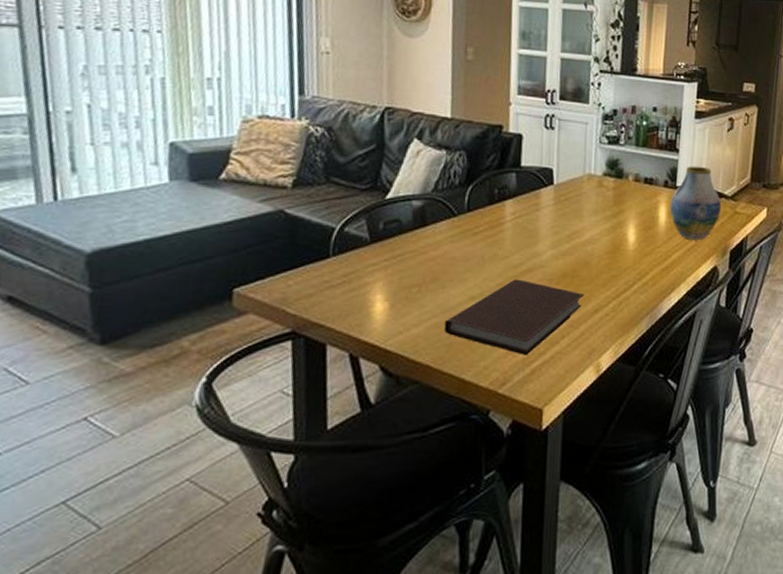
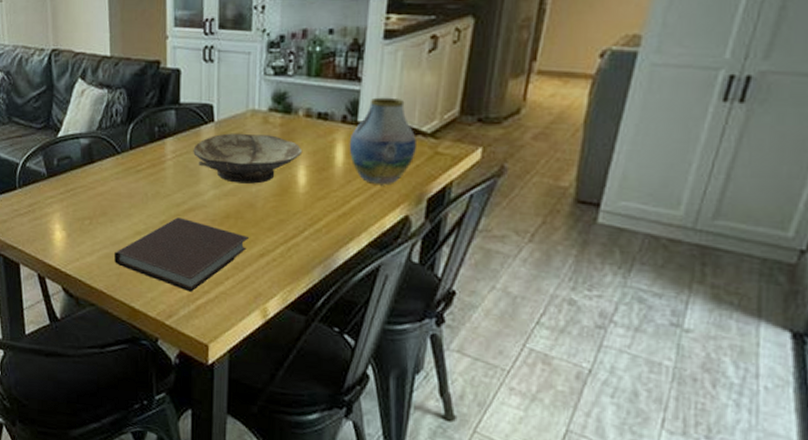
bowl: none [532,195,632,243] -> present [193,133,303,184]

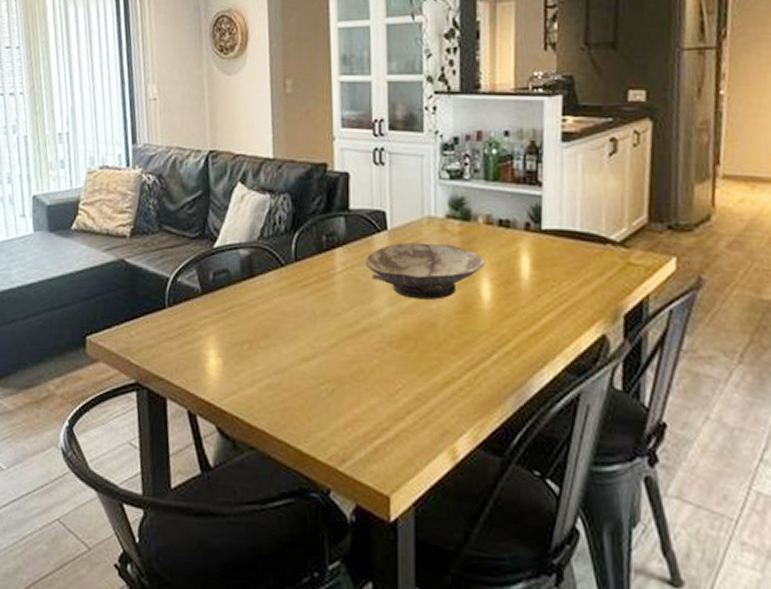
notebook: present [114,217,250,292] -> none [278,340,432,430]
vase: present [349,97,416,184] -> none [534,203,607,299]

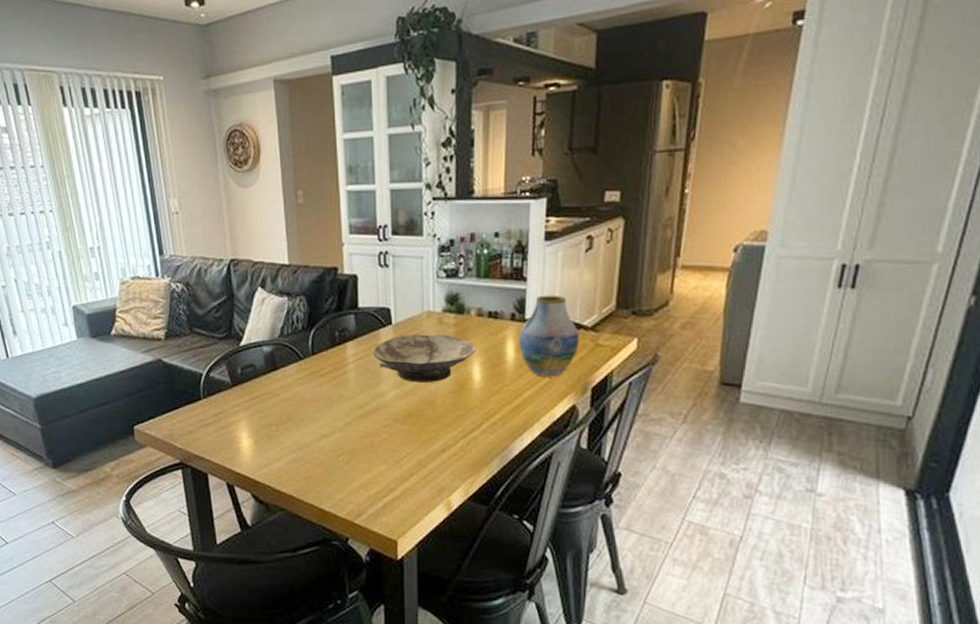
vase: none [534,203,607,299] -> present [518,295,579,377]

